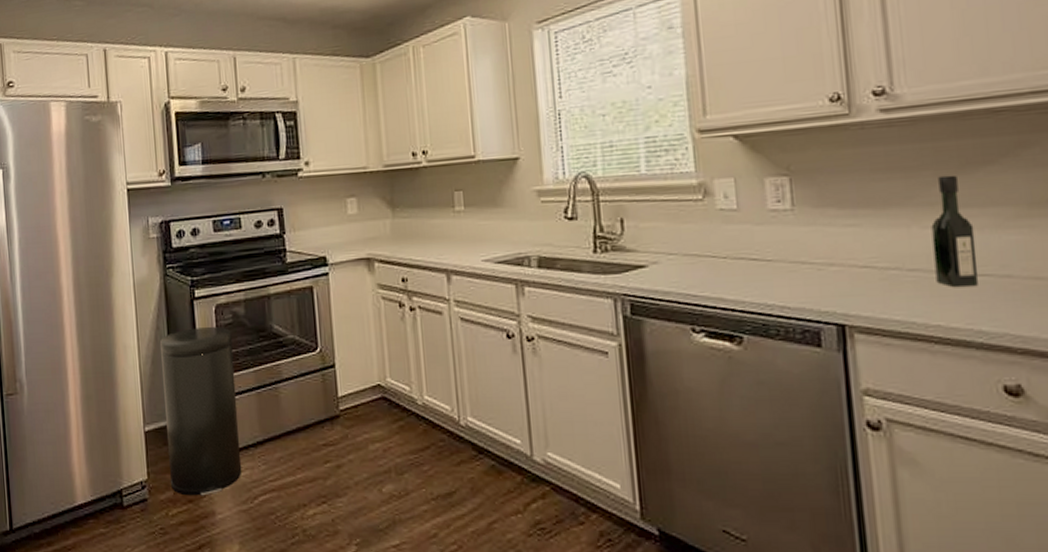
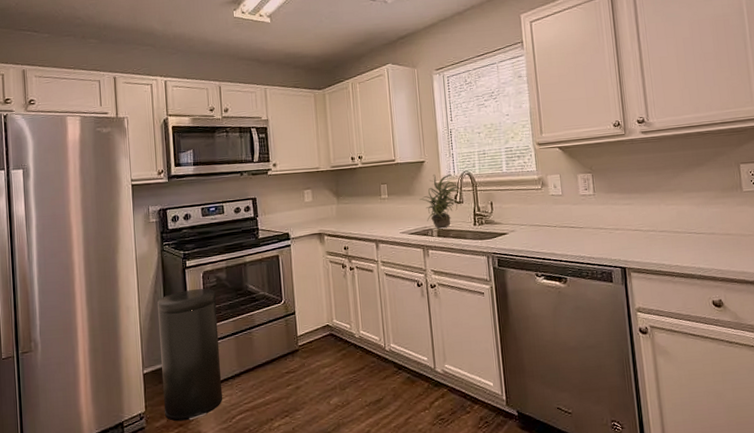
potted plant: none [511,177,576,255] -> present [419,174,462,228]
bottle: present [931,175,980,288] -> none [671,172,698,242]

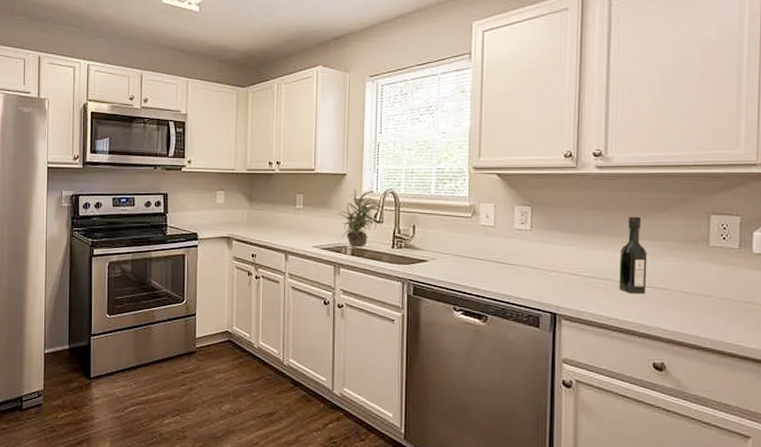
pedal bin: present [156,288,223,421] -> none [61,278,119,405]
bottle: none [671,172,698,242] -> present [619,216,647,295]

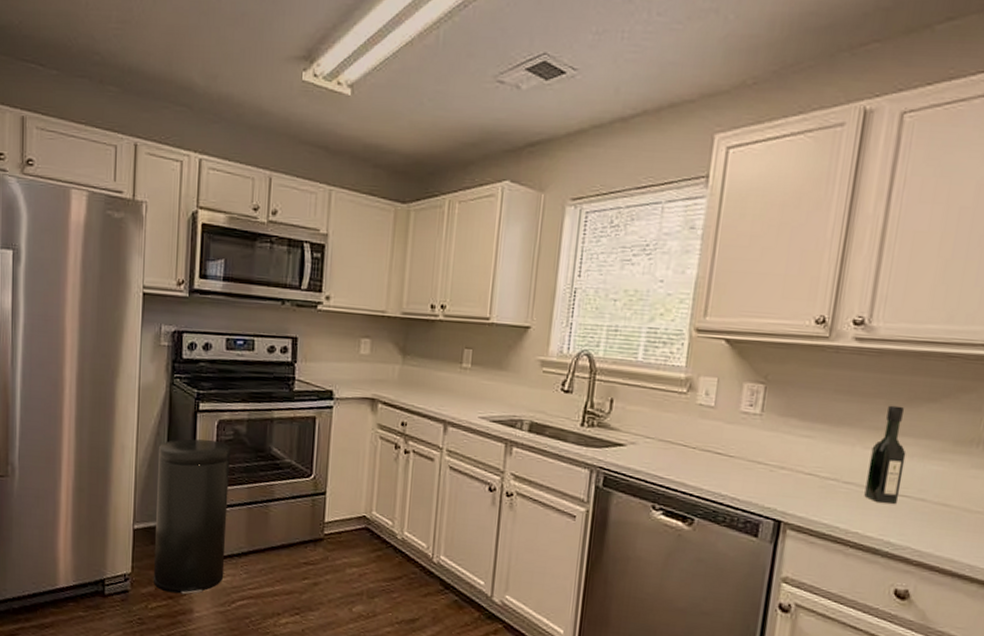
pedal bin: none [61,278,119,405] -> present [153,439,231,595]
potted plant: present [336,189,384,246] -> none [513,347,575,421]

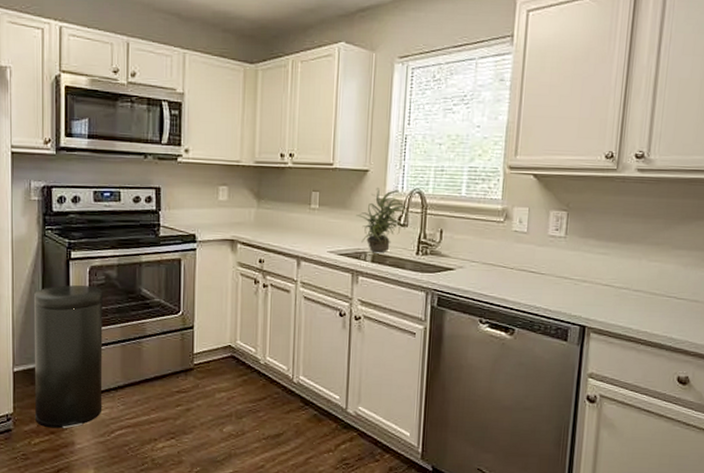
potted plant: none [513,347,575,421] -> present [356,188,409,252]
bottle: present [864,405,907,505] -> none [650,224,682,307]

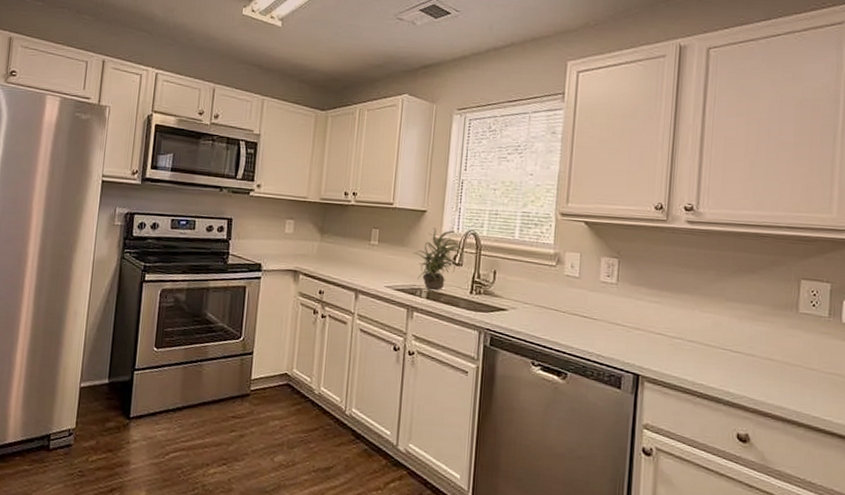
pedal bin: present [33,285,103,429] -> none [95,305,171,448]

